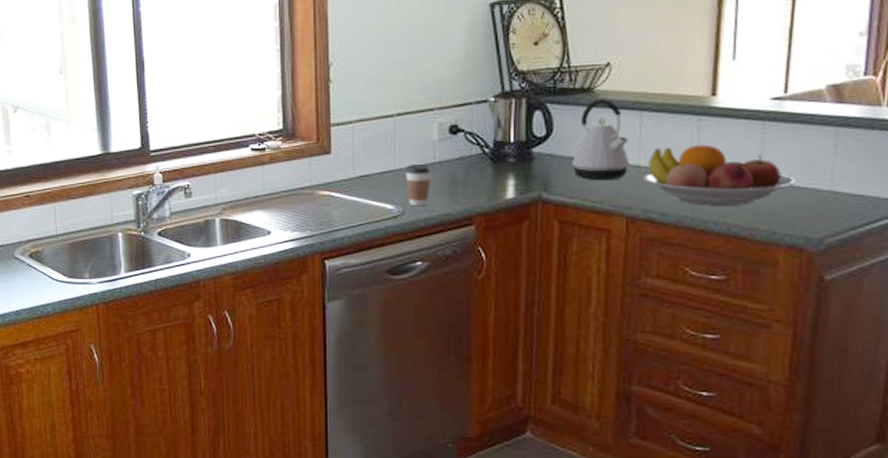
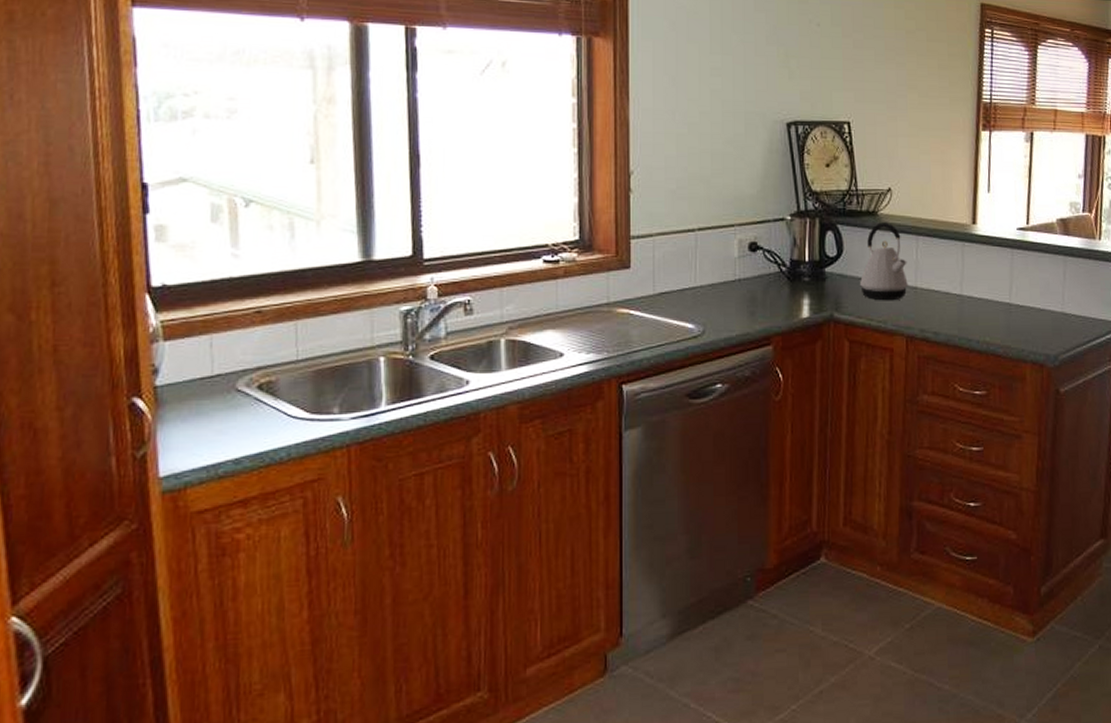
coffee cup: present [405,164,432,207] -> none [706,282,732,326]
fruit bowl: present [643,144,797,206] -> none [919,268,1038,326]

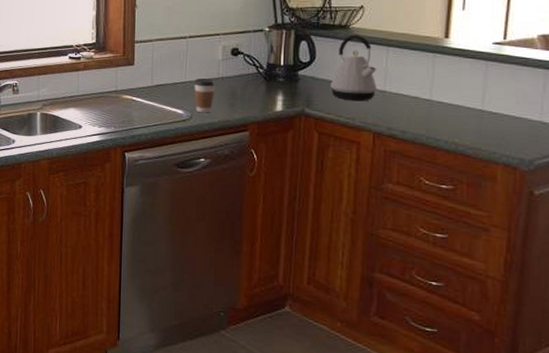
coffee cup: none [706,282,732,326] -> present [194,78,216,113]

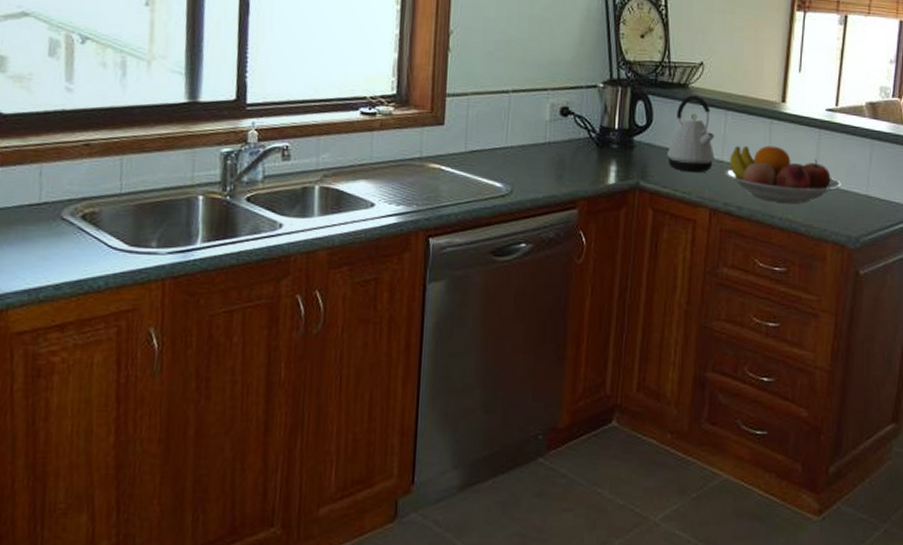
coffee cup: present [194,78,216,113] -> none [516,143,542,187]
fruit bowl: none [387,77,513,129] -> present [725,145,842,204]

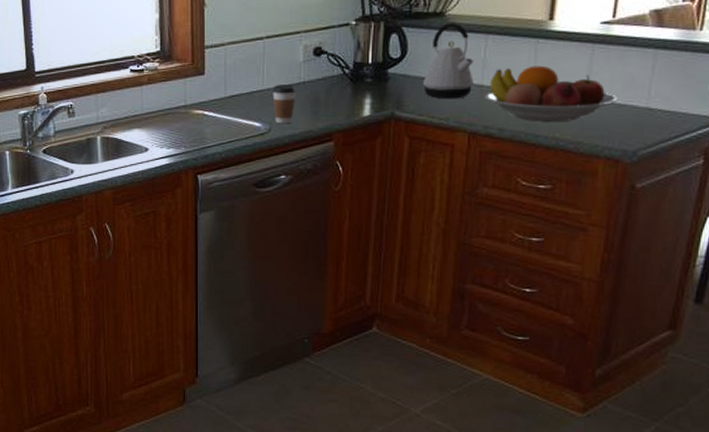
coffee cup: none [516,143,542,187] -> present [272,85,297,124]

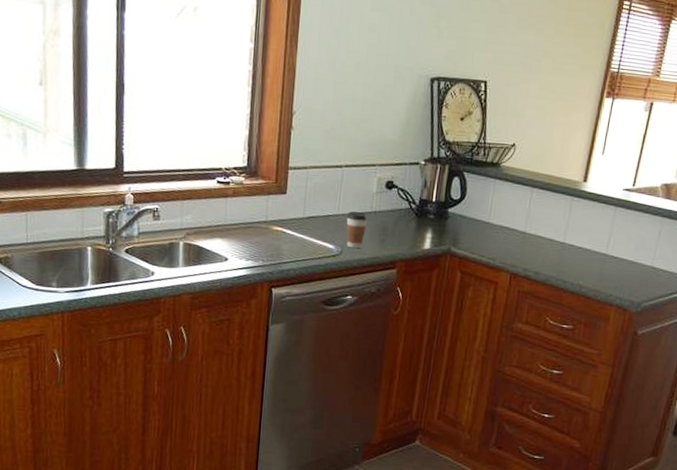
kettle: present [423,23,474,99] -> none [477,173,521,242]
fruit bowl: present [485,65,618,122] -> none [526,219,631,272]

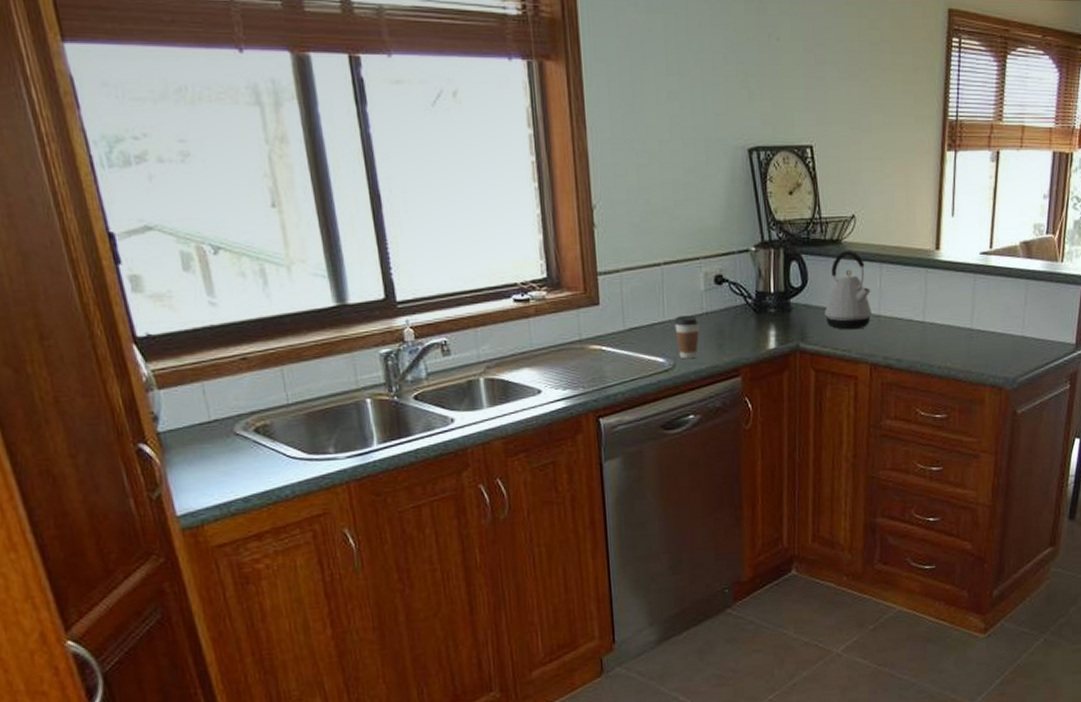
kettle: none [477,173,521,242] -> present [825,251,872,330]

